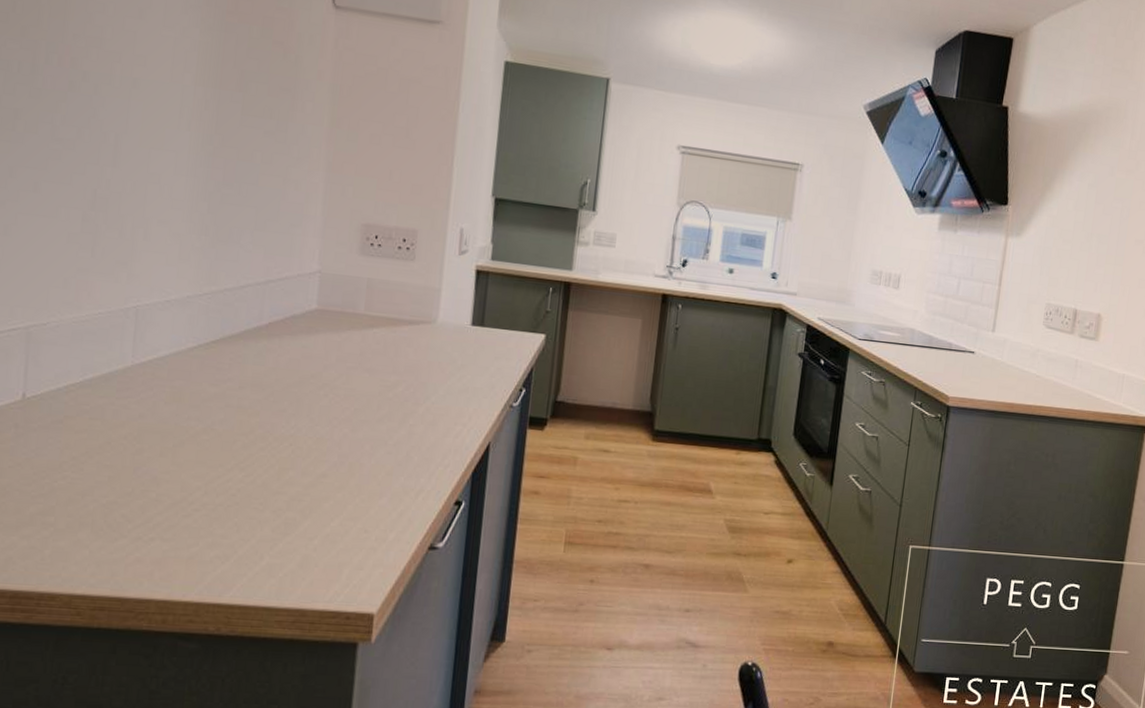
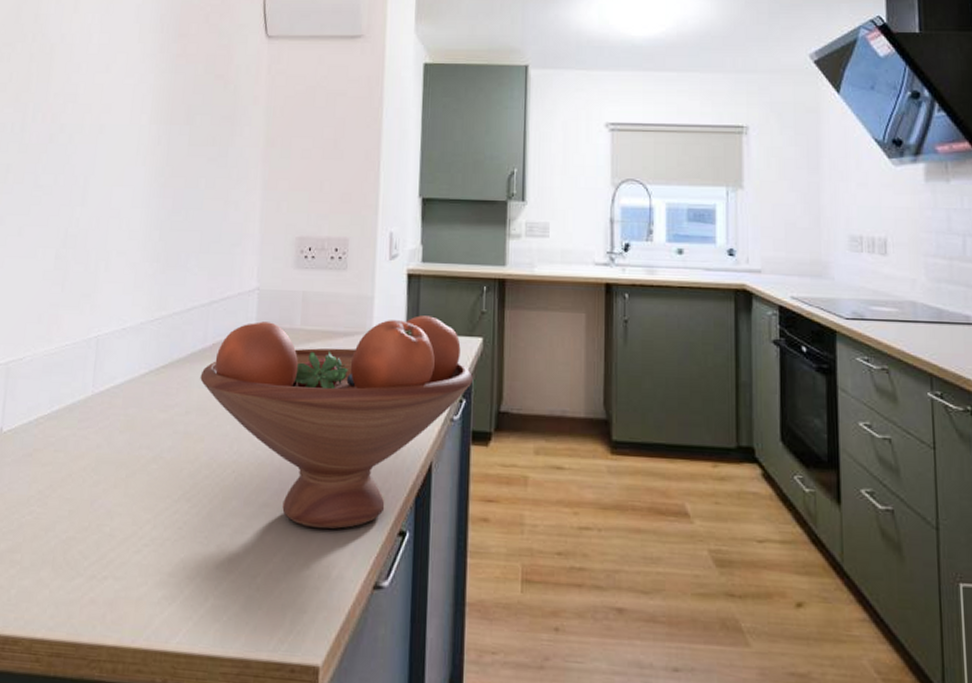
fruit bowl: none [255,304,533,498] -> present [200,315,473,529]

